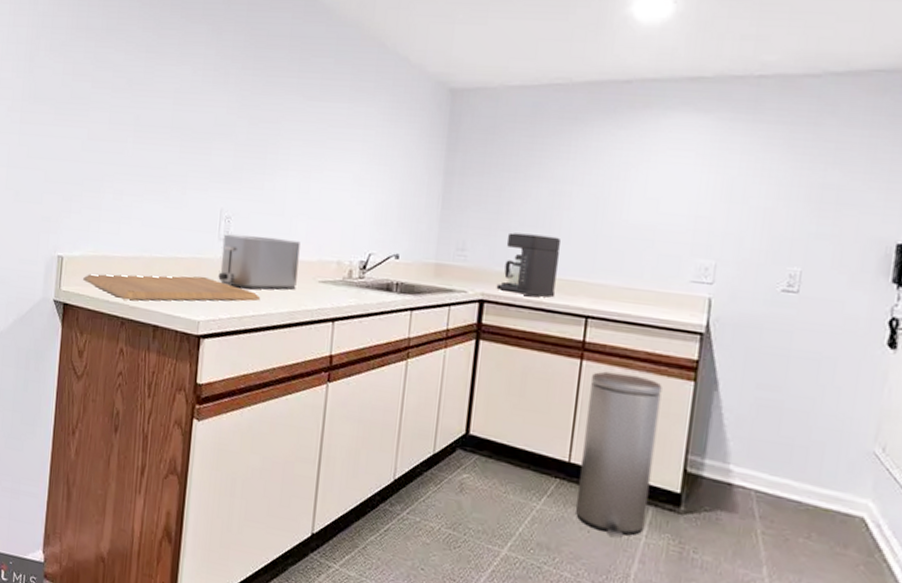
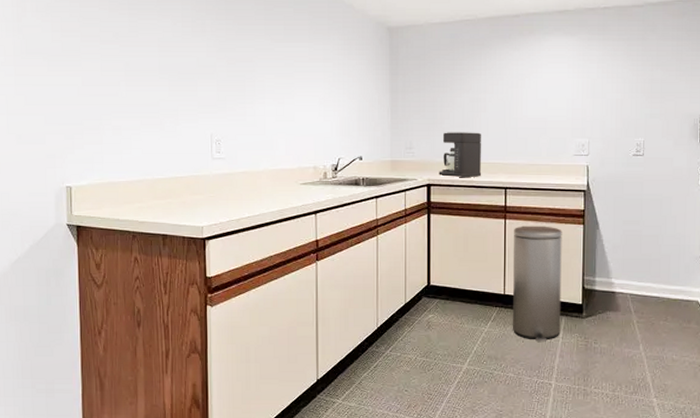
chopping board: present [83,274,261,301] -> none [93,191,254,217]
toaster: present [218,234,300,290] -> none [215,153,282,196]

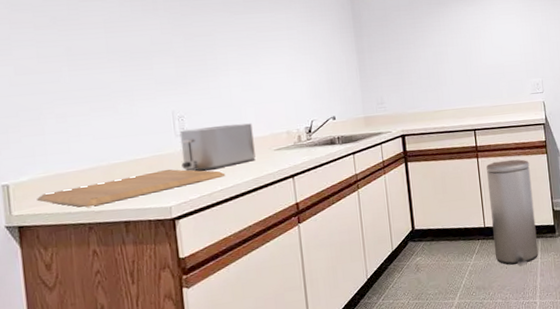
chopping board: none [93,191,254,217] -> present [37,169,226,208]
toaster: none [215,153,282,196] -> present [179,123,256,171]
coffee maker: present [438,132,482,178] -> none [411,82,452,126]

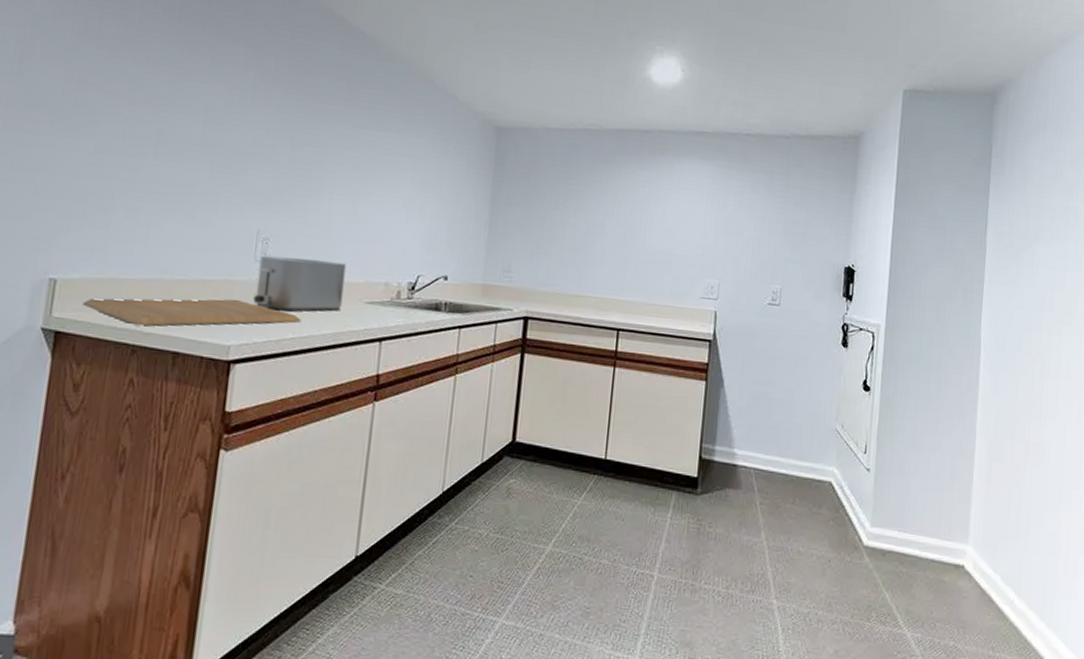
pedal bin: present [486,159,539,266] -> none [612,376,681,522]

